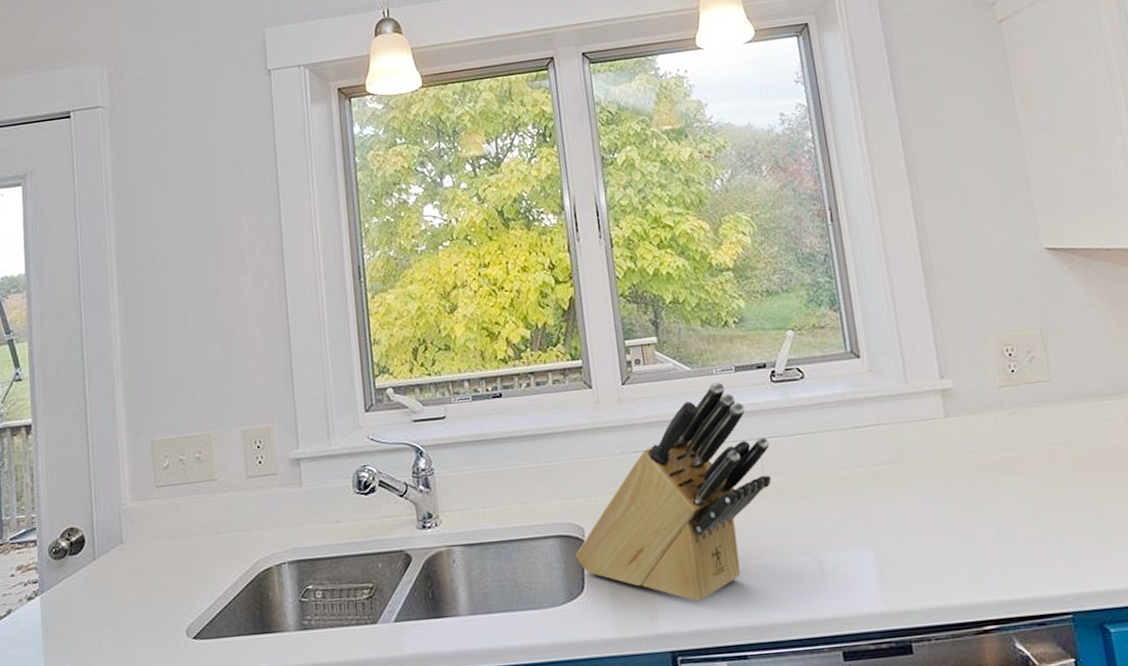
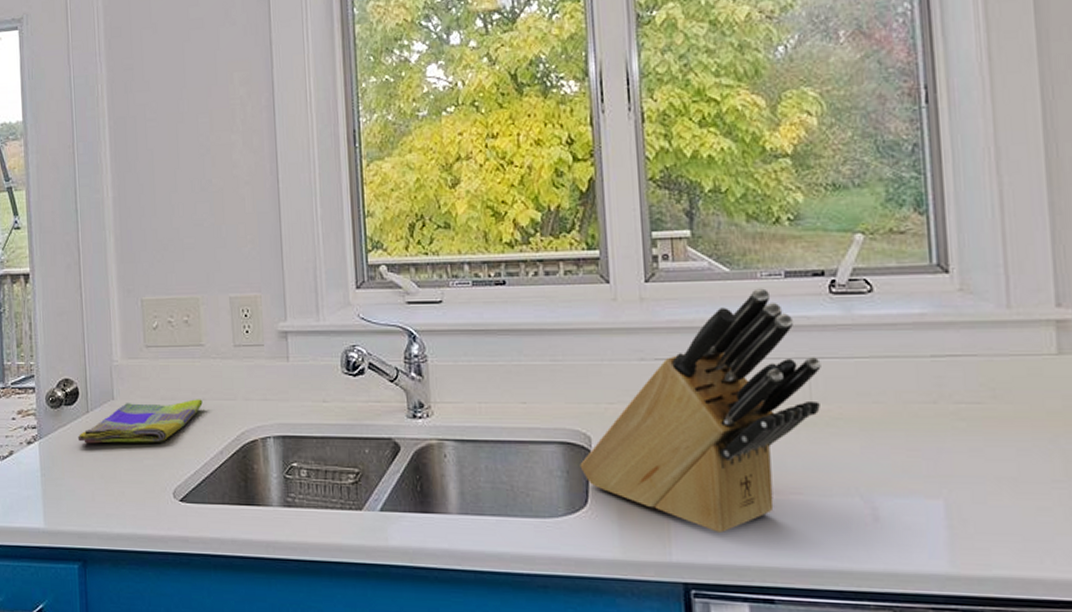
dish towel: none [83,533,216,592] -> present [77,399,203,444]

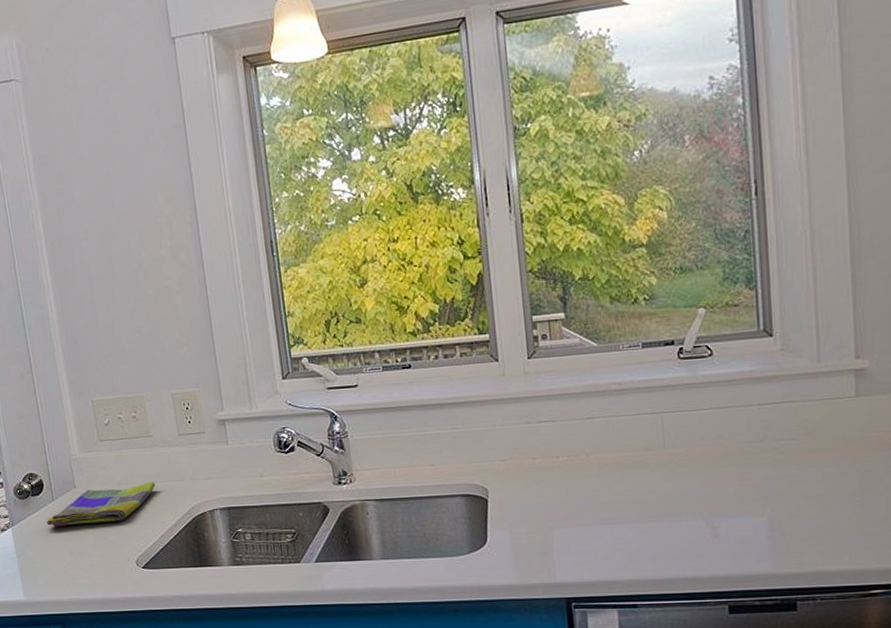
knife block: present [580,288,821,533] -> none [479,358,672,557]

